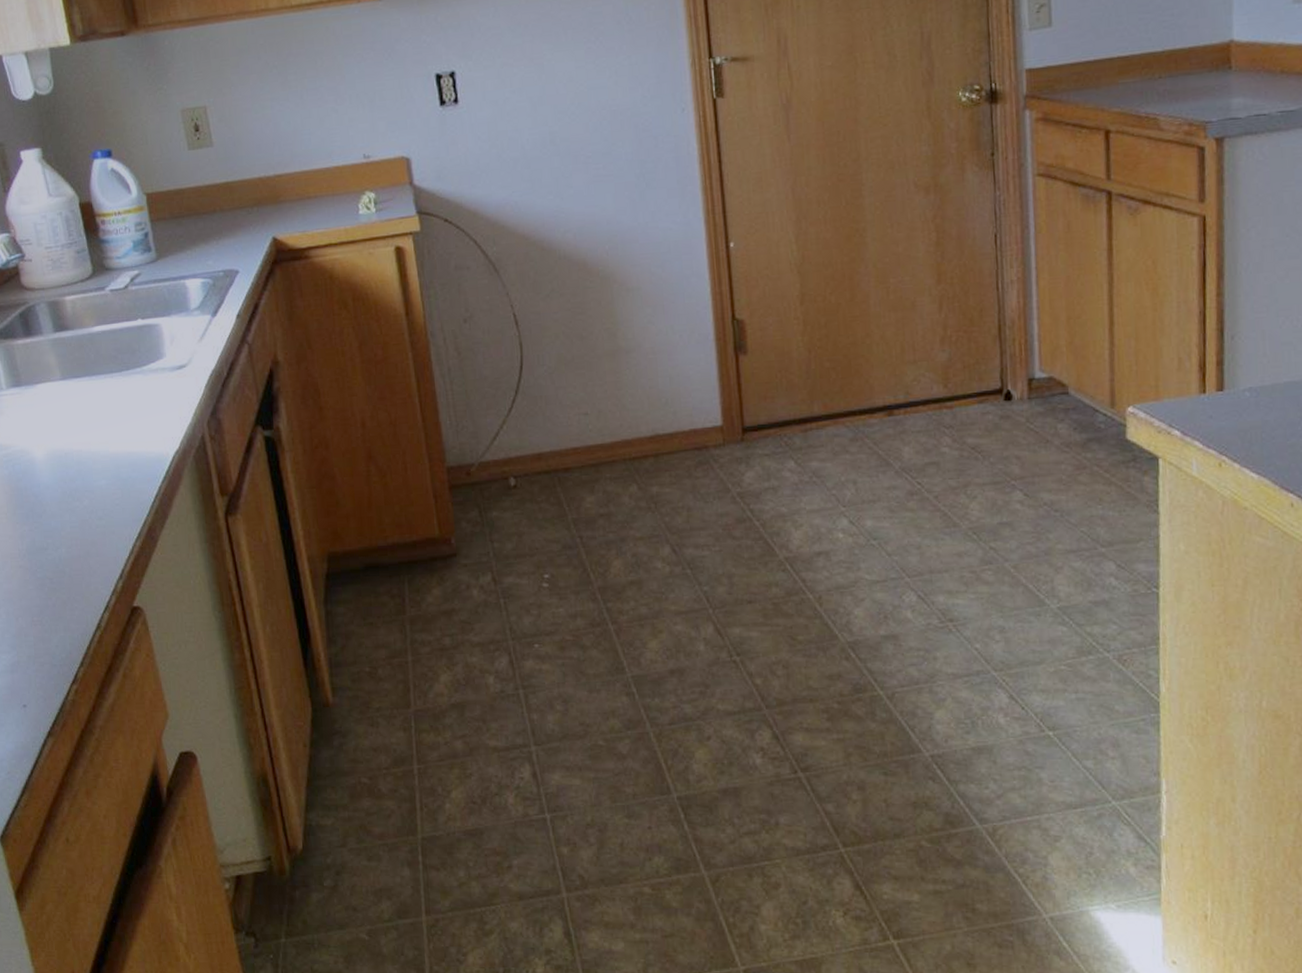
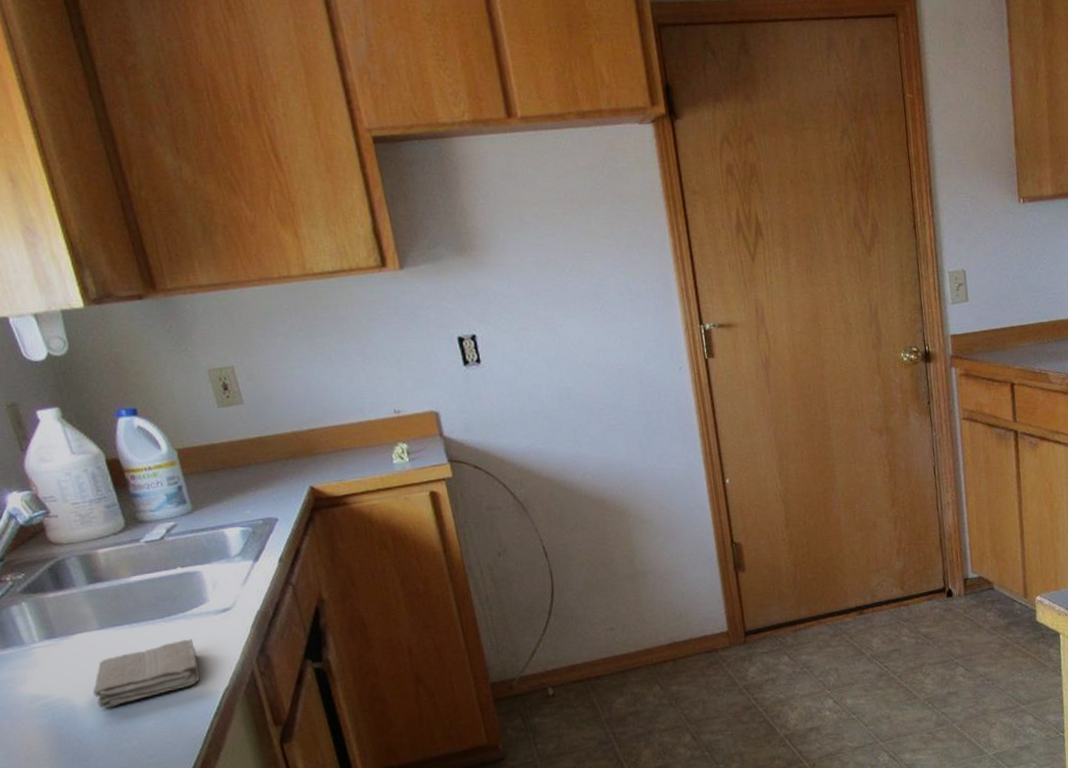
washcloth: none [51,396,152,463] -> present [92,639,200,708]

